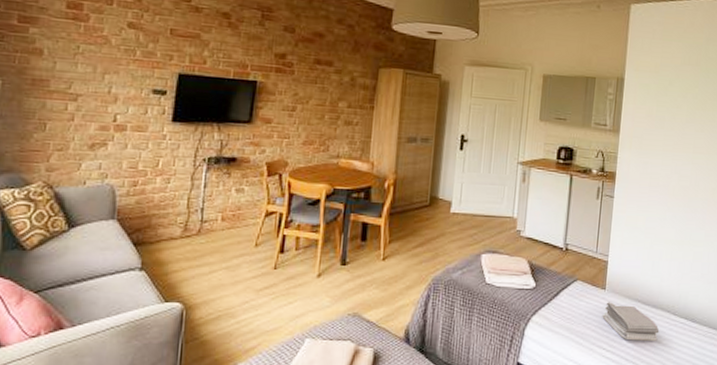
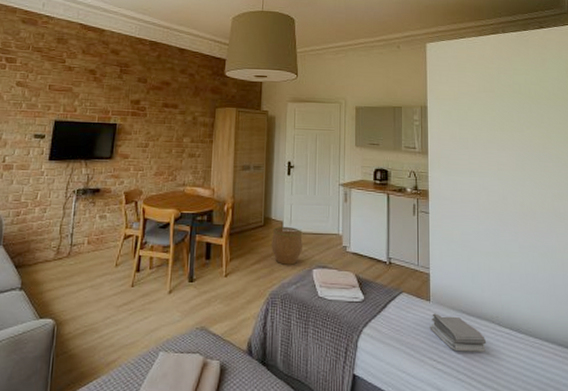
basket: none [436,206,473,249] -> present [270,226,303,265]

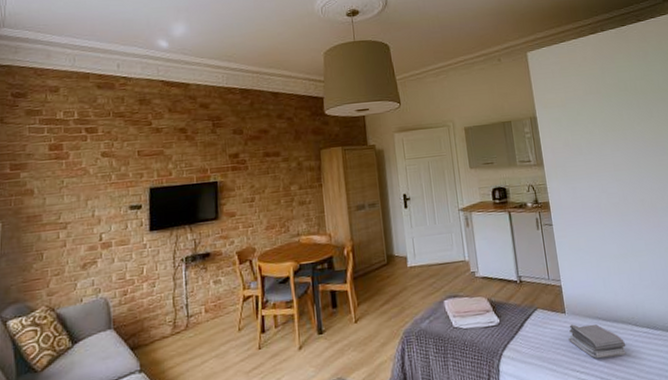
basket: present [270,226,303,265] -> none [397,261,431,301]

